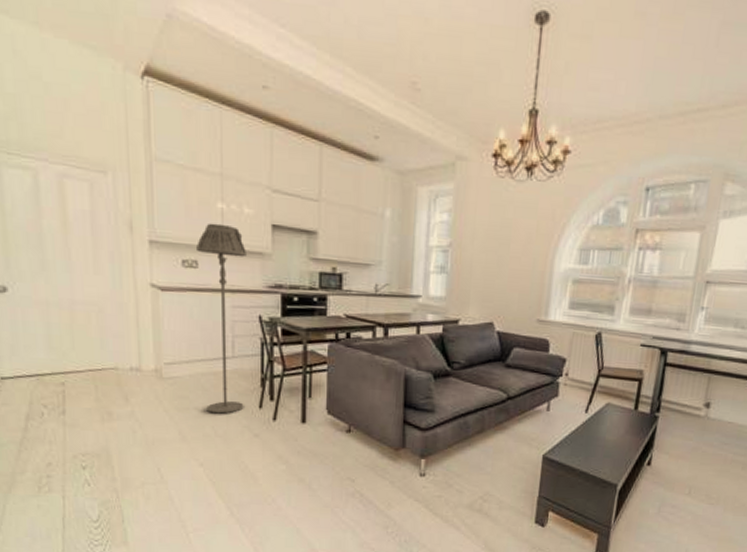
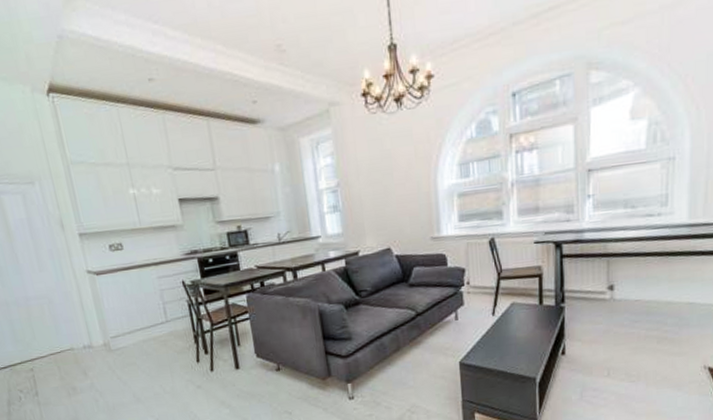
floor lamp: present [195,223,246,414] -> none [118,207,184,374]

